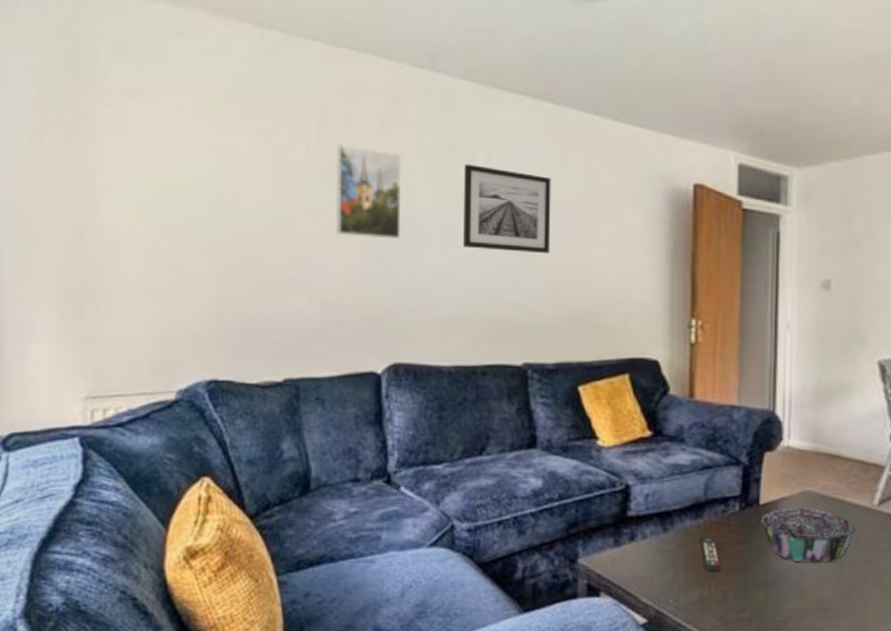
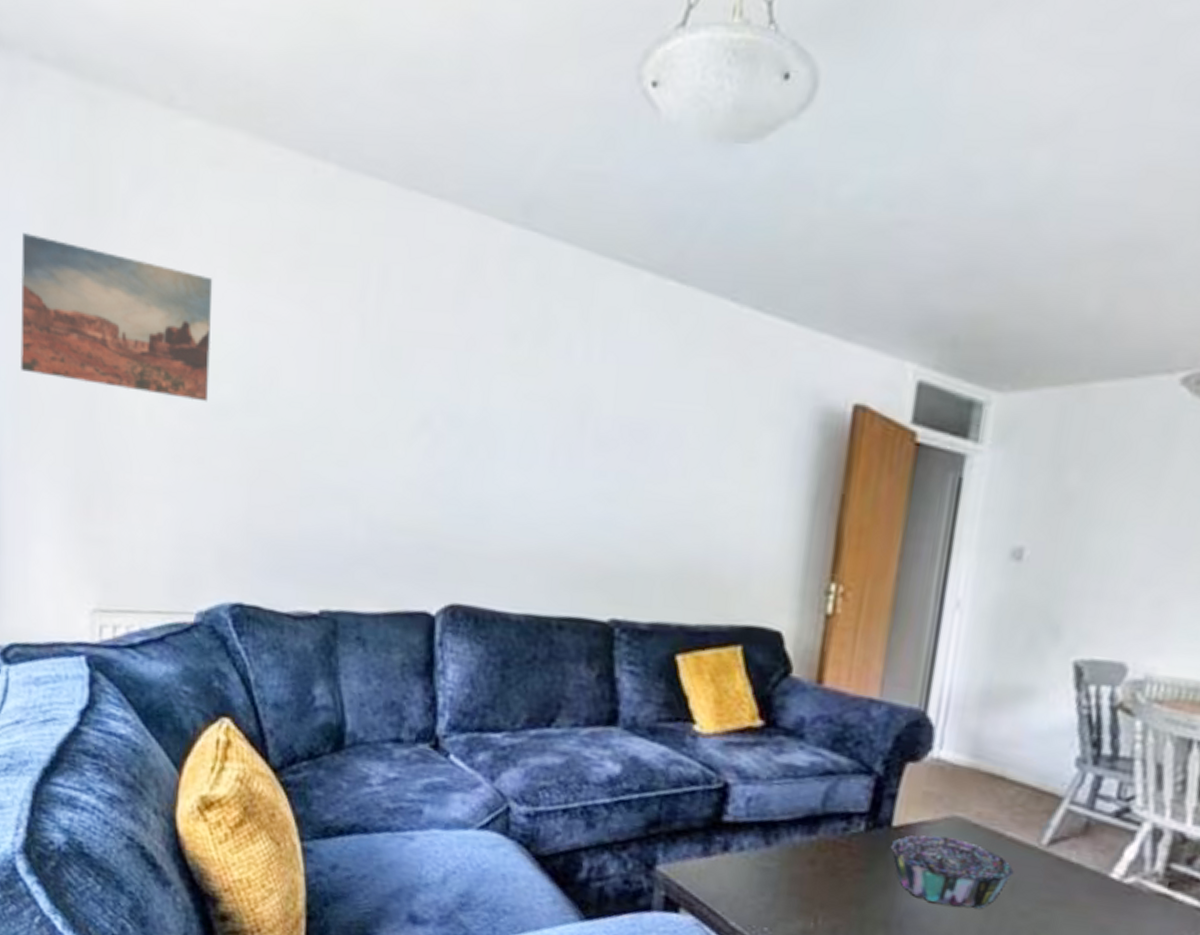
wall art: none [16,96,183,219] -> present [19,233,213,402]
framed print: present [335,144,402,240] -> none [391,319,478,450]
wall art: present [462,164,551,254] -> none [546,356,667,482]
remote control: present [701,535,720,572] -> none [811,855,833,902]

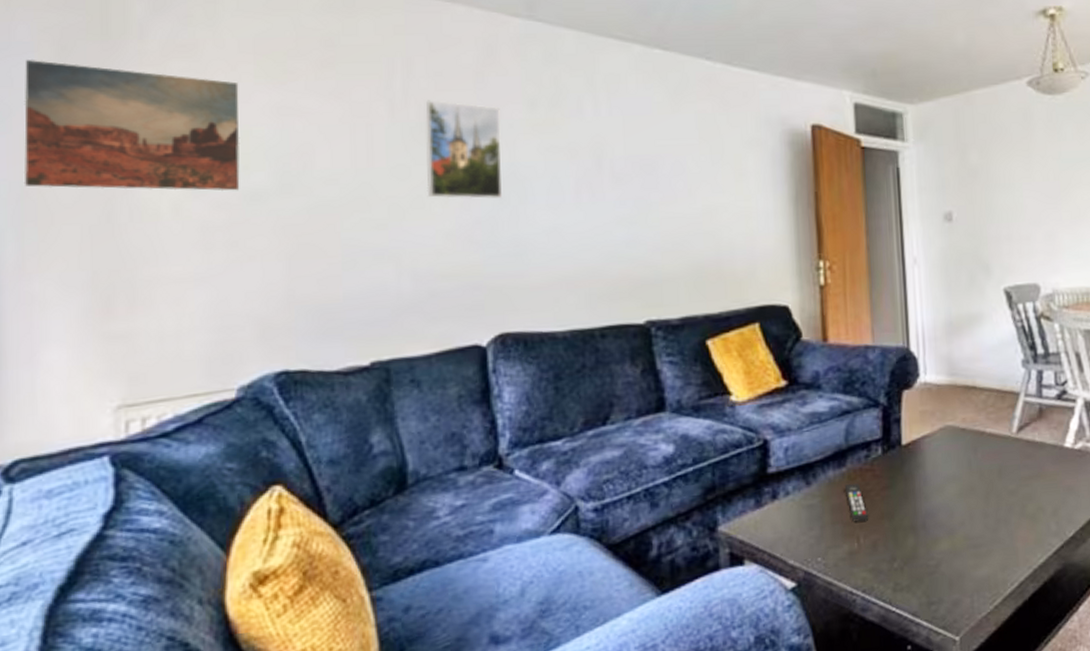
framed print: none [391,319,478,450] -> present [426,100,502,199]
remote control: none [811,855,833,902] -> present [845,483,868,522]
decorative bowl: present [890,835,1014,909] -> none [904,443,998,501]

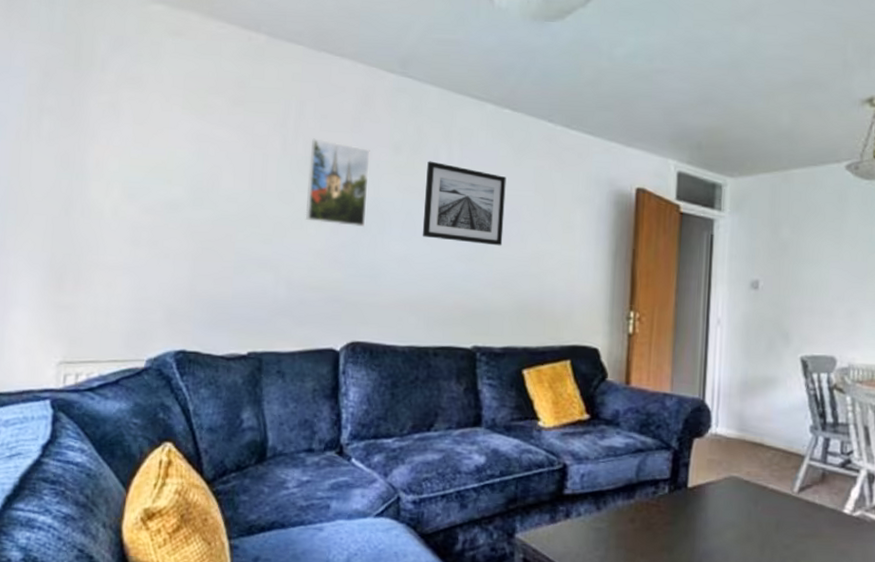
wall art: present [23,60,240,192] -> none [10,82,170,200]
wall art: none [570,115,668,204] -> present [422,161,507,246]
remote control: present [845,483,868,522] -> none [632,515,649,550]

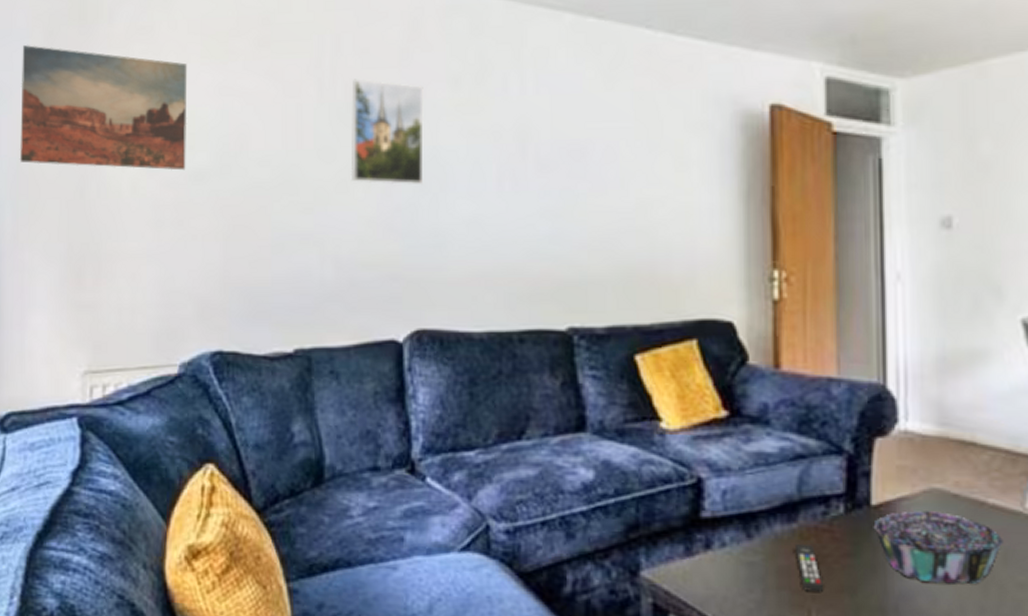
wall art: none [10,82,170,200] -> present [19,45,188,171]
wall art: present [422,161,507,246] -> none [494,93,597,196]
remote control: none [632,515,649,550] -> present [796,544,823,592]
decorative bowl: none [688,492,777,546] -> present [873,511,1003,584]

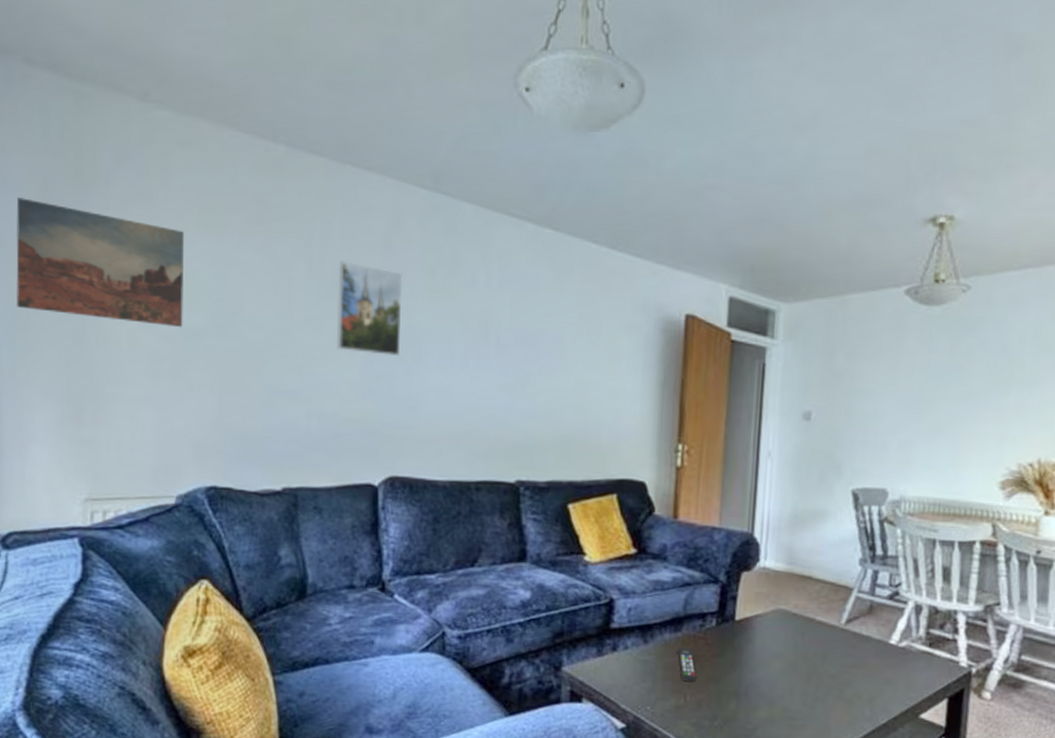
decorative bowl: present [873,511,1003,584] -> none [735,624,824,676]

